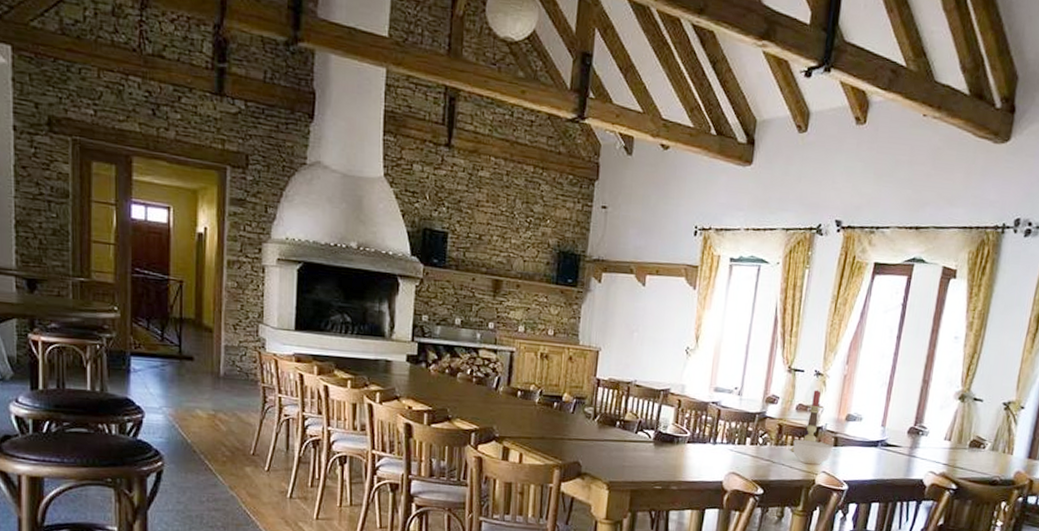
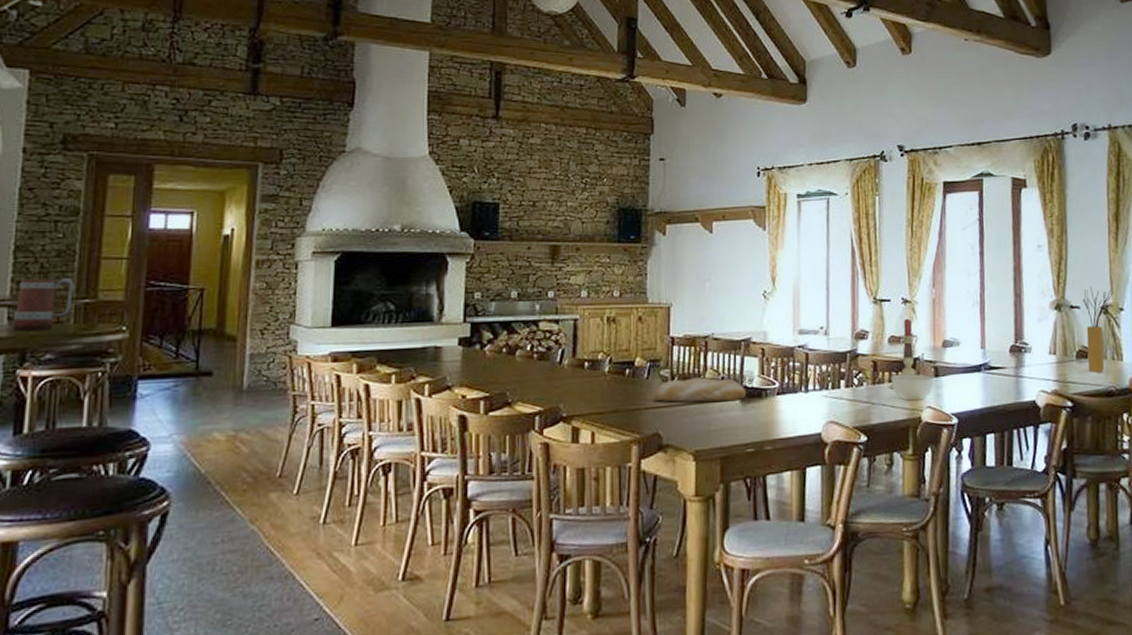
beer mug: none [20,252,70,302] -> present [12,278,74,331]
bread: none [576,417,661,443] -> present [653,377,747,403]
vase: none [978,382,1018,462] -> present [1083,286,1113,372]

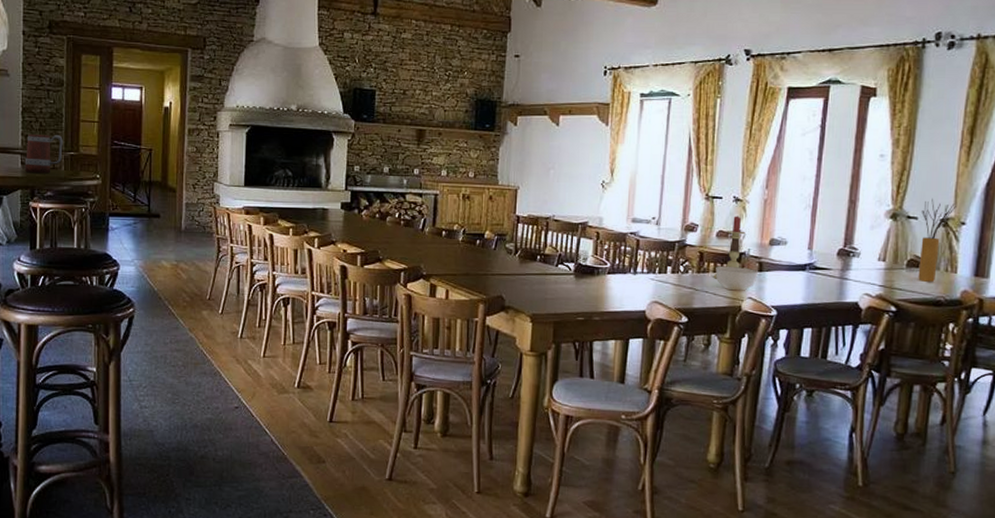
bread: present [653,377,747,403] -> none [499,252,581,276]

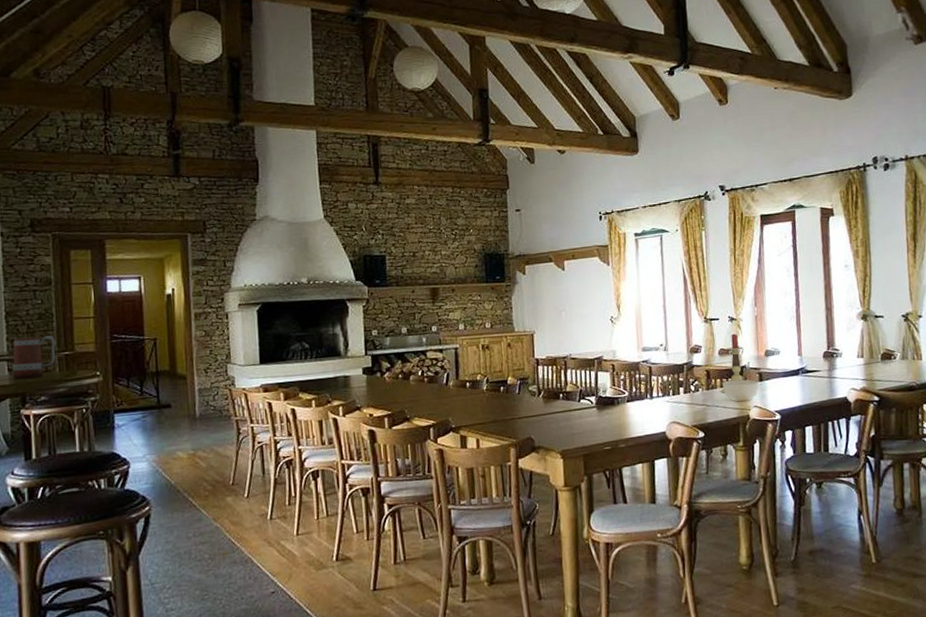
vase: present [918,198,956,282] -> none [886,297,913,371]

